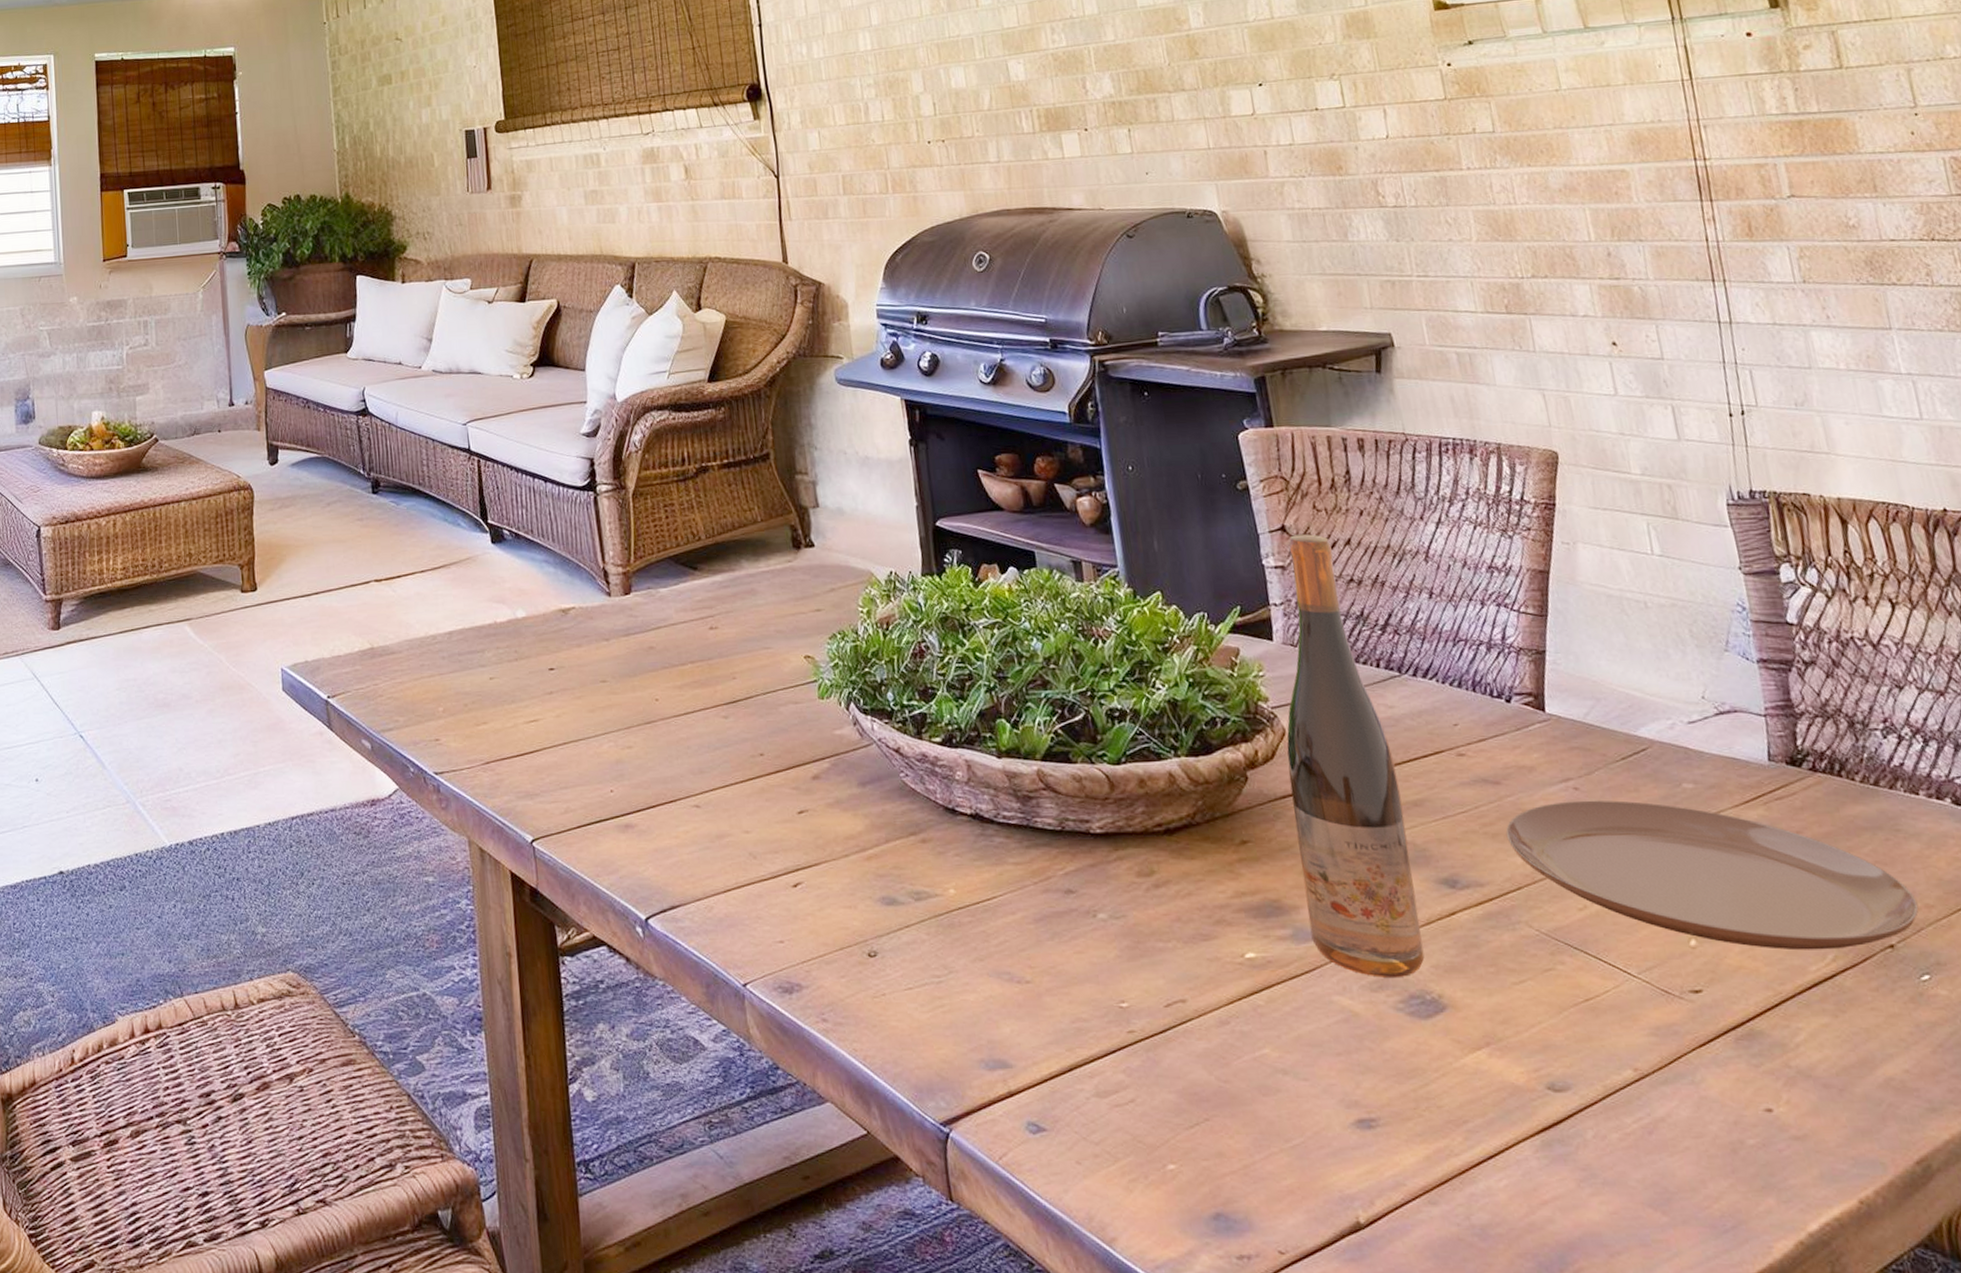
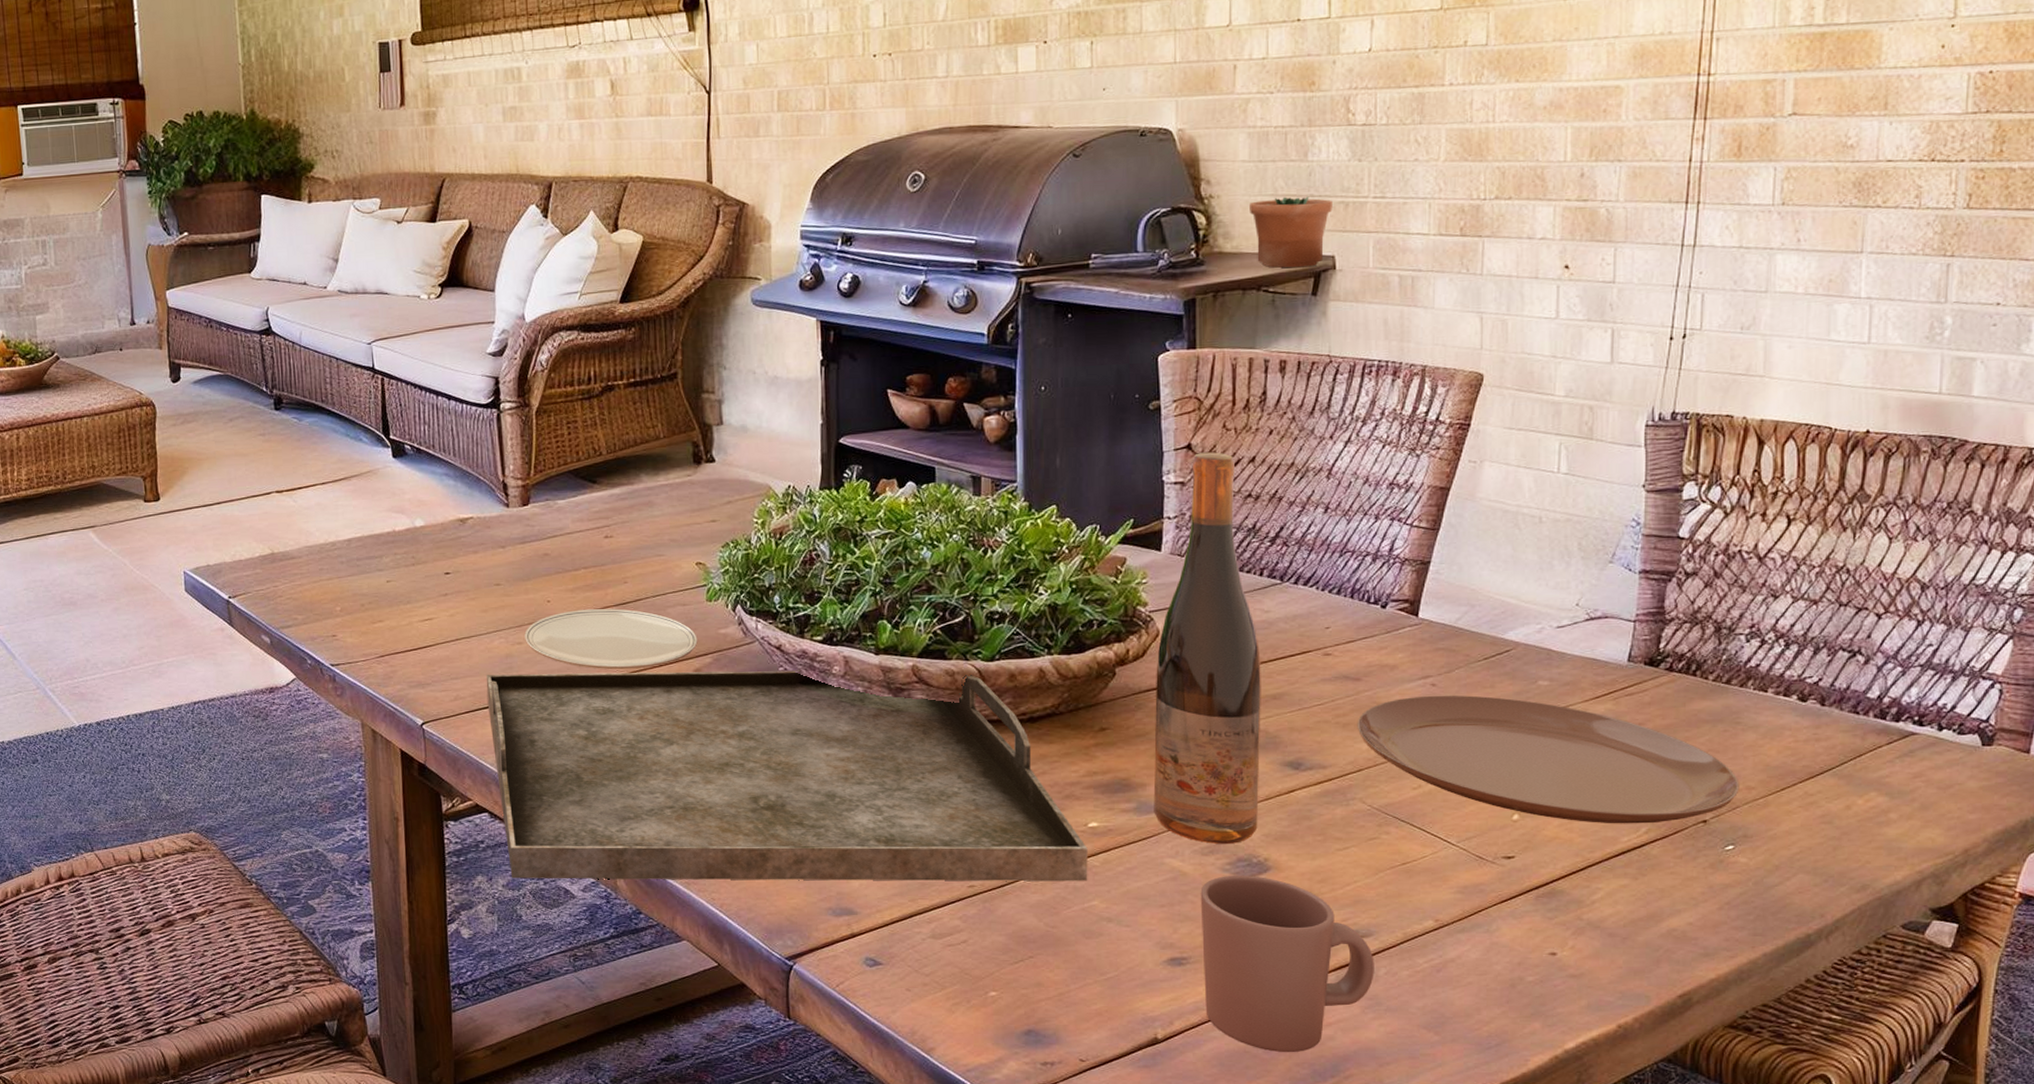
serving tray: none [596,776,1255,1027] -> present [486,670,1088,882]
plate: none [634,707,814,777] -> present [524,609,698,670]
planter: none [1301,275,1381,346] -> present [1250,196,1332,268]
mug: none [1376,1016,1583,1240] -> present [1200,876,1374,1053]

